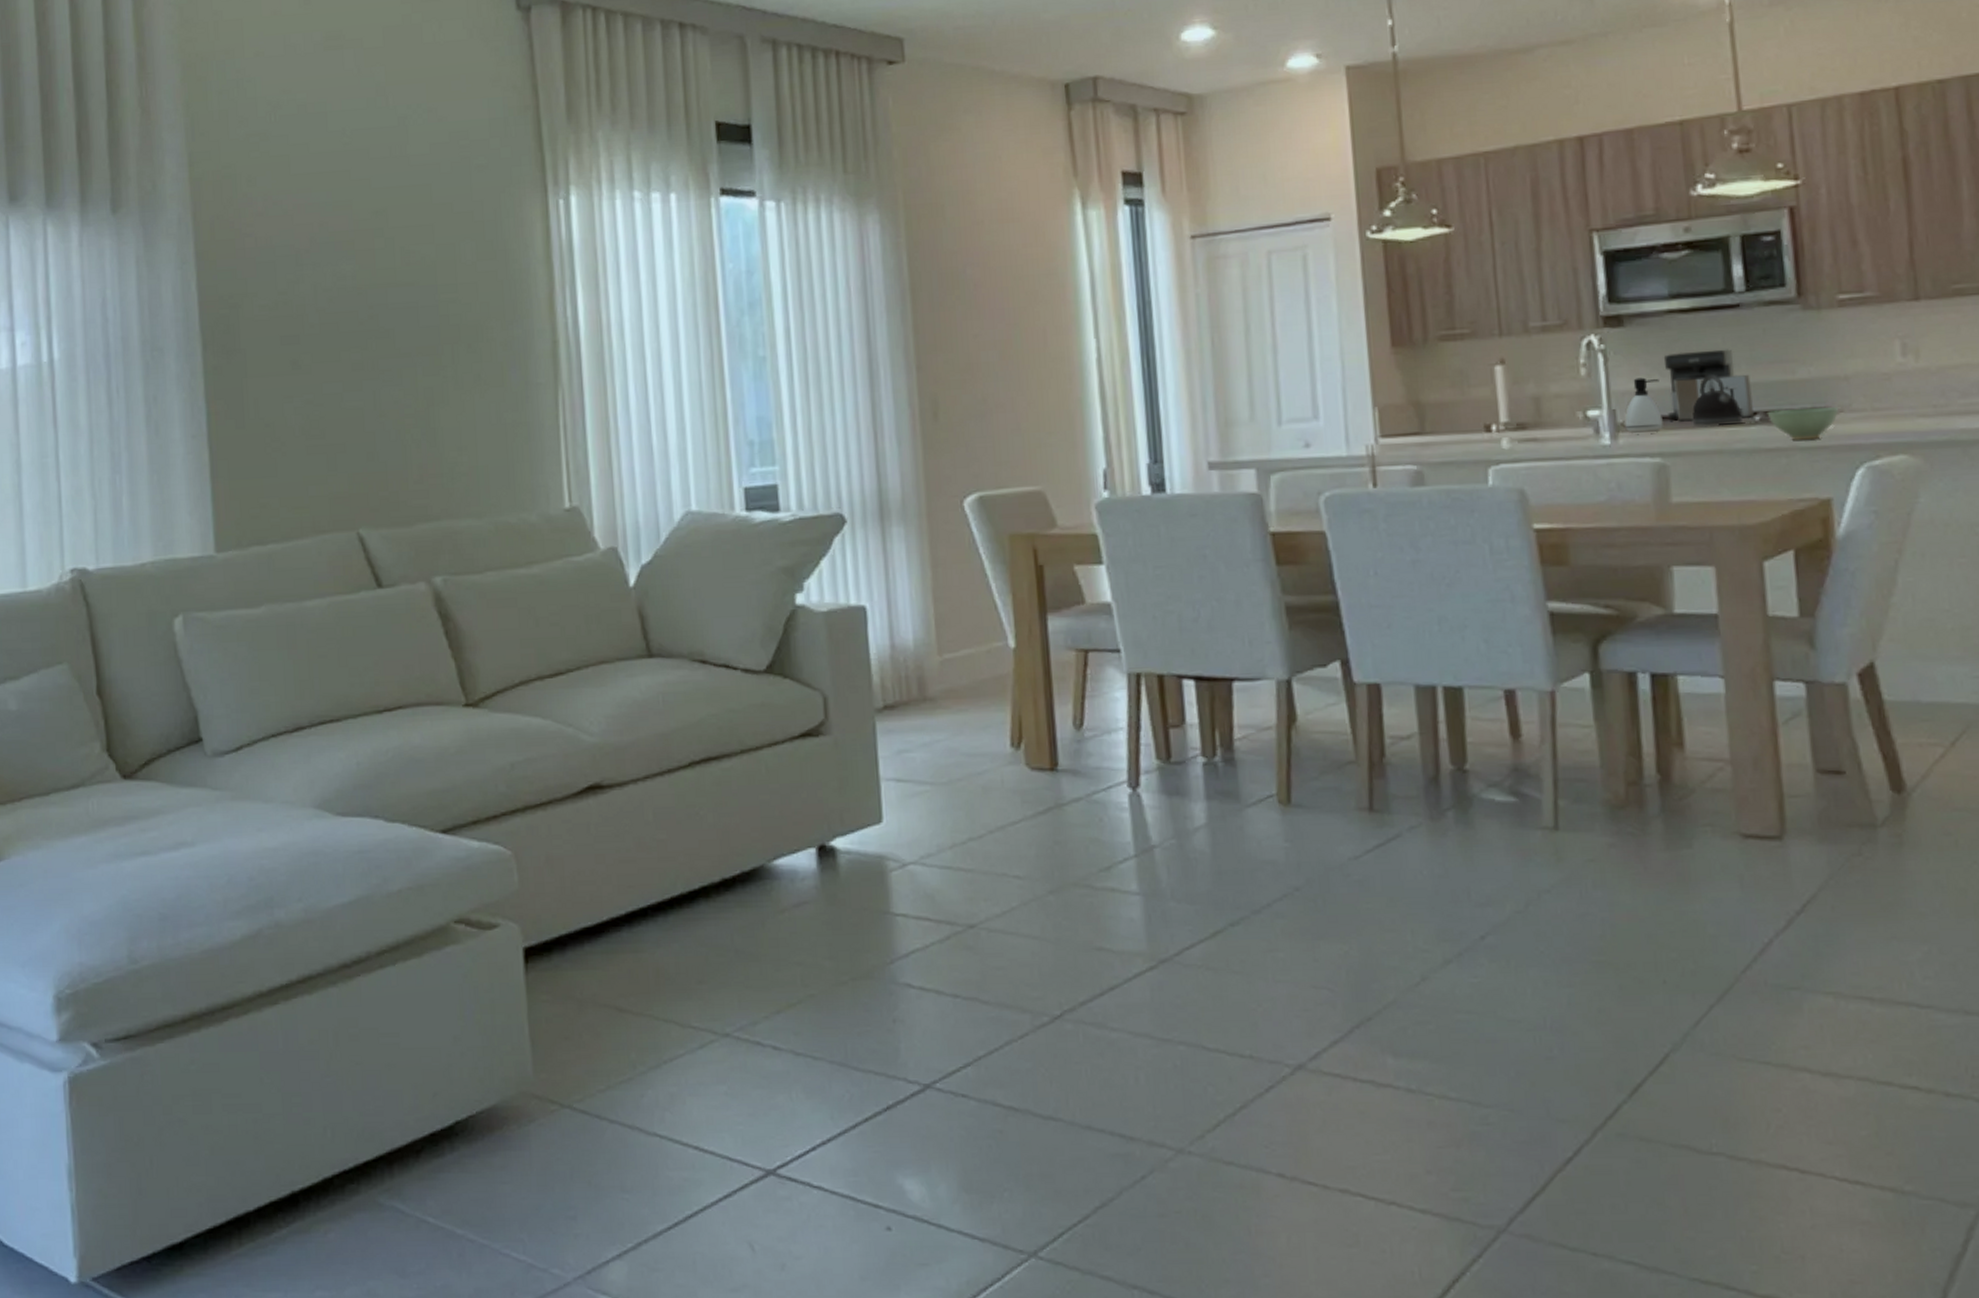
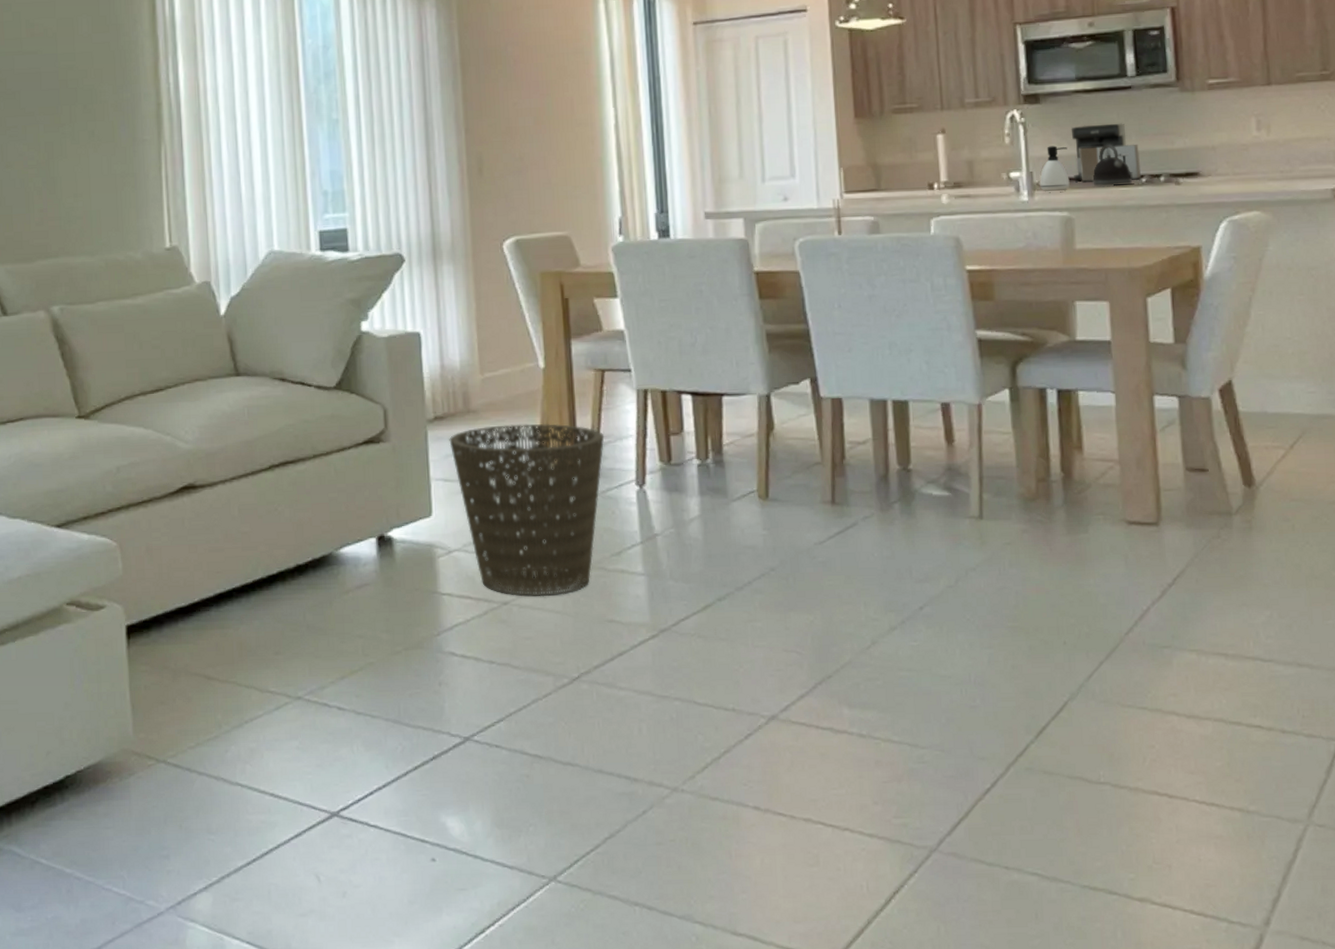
basket: none [901,713,1089,920] -> present [449,423,605,597]
bowl: present [1767,407,1840,441] -> none [1151,172,1208,199]

